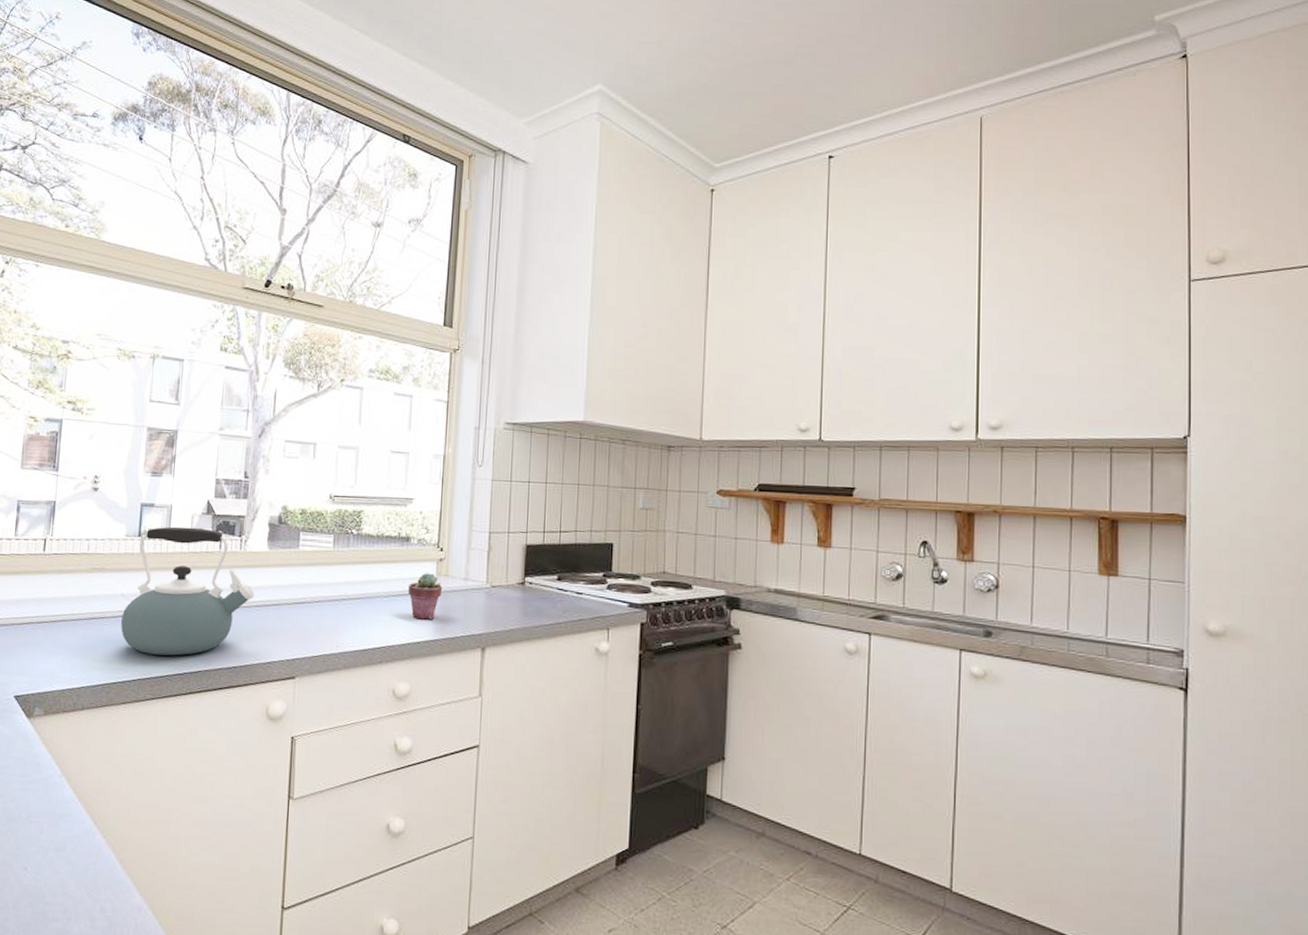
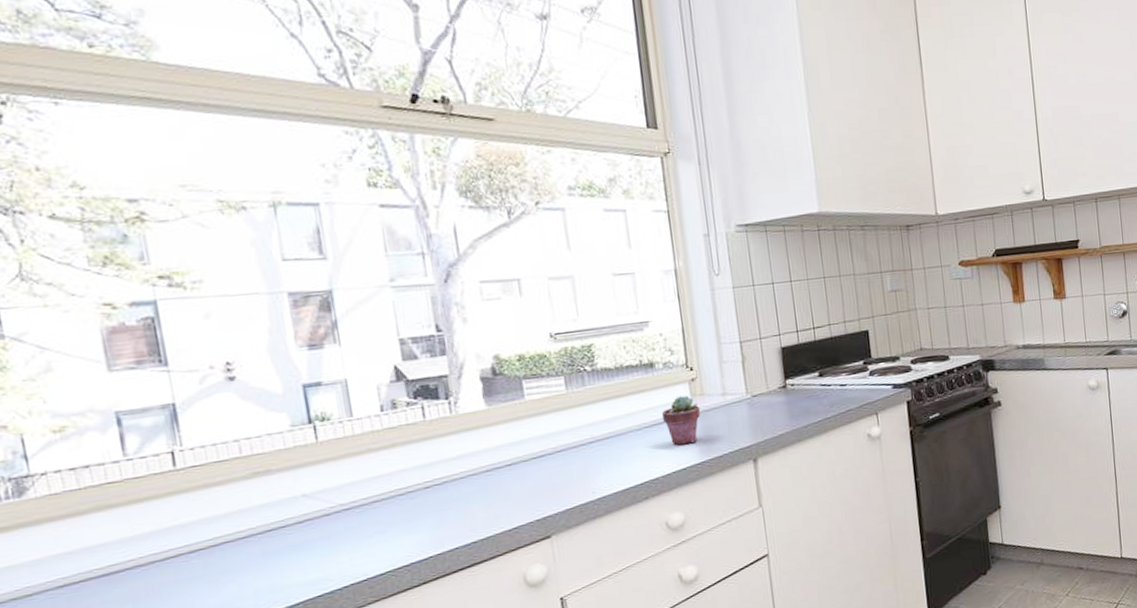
kettle: present [121,526,255,656] -> none [309,397,481,554]

